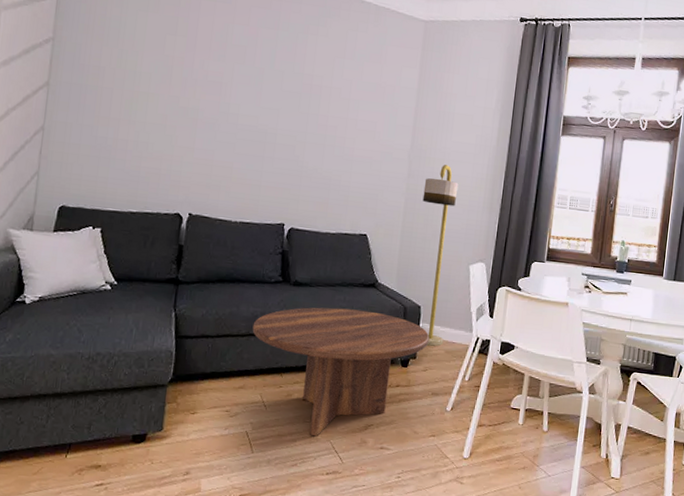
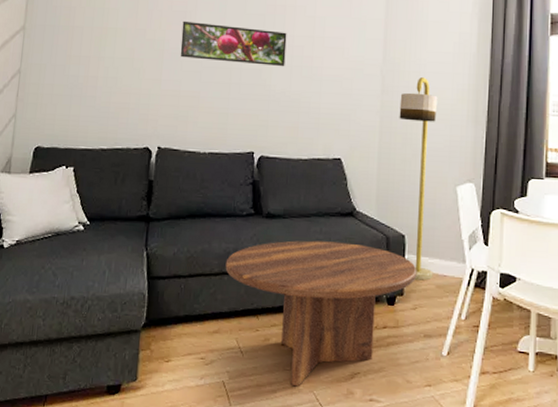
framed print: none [214,91,322,145] -> present [180,20,287,67]

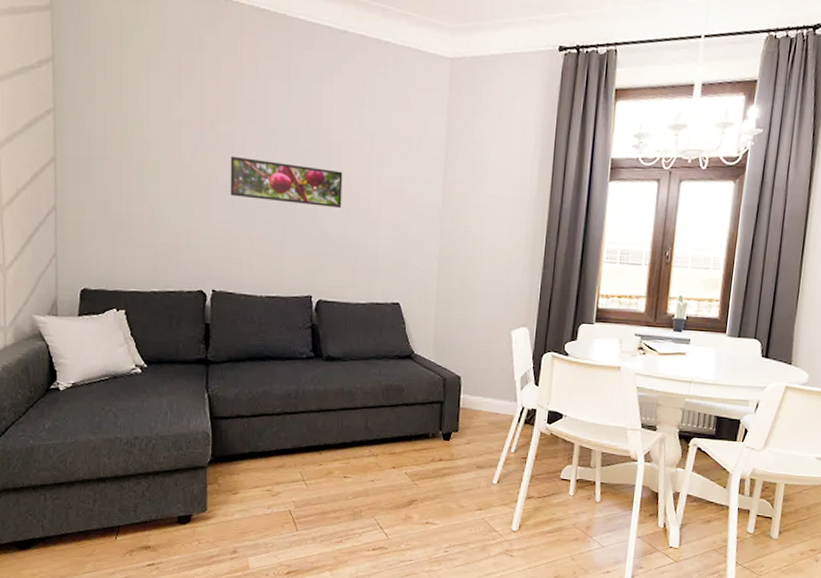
coffee table: present [225,240,417,387] -> none [287,382,472,513]
floor lamp: present [399,77,438,281] -> none [457,222,496,418]

